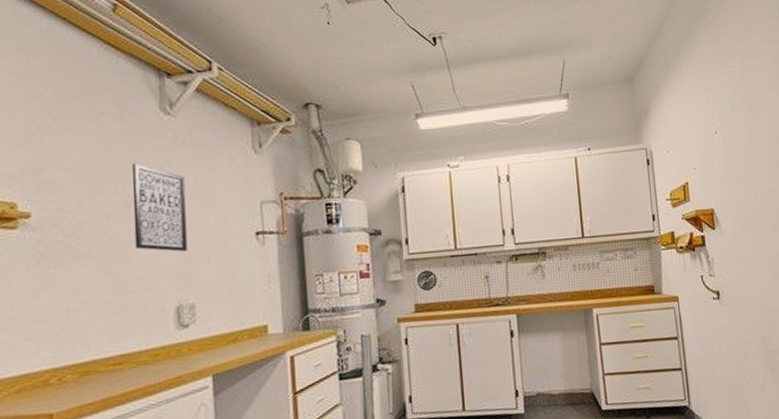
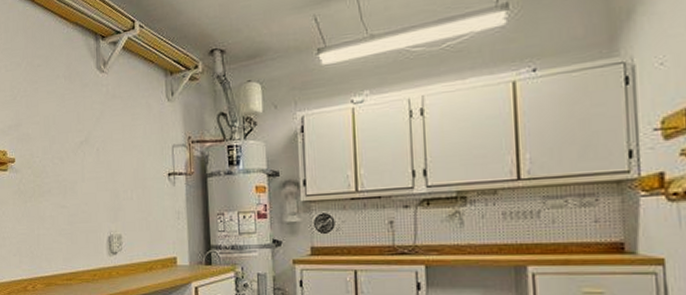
wall art: present [132,163,187,252] -> none [78,115,116,190]

